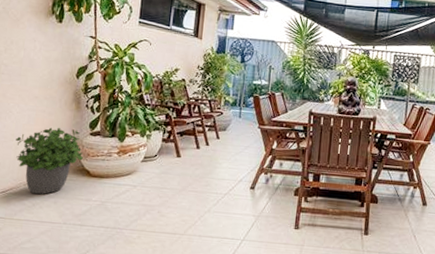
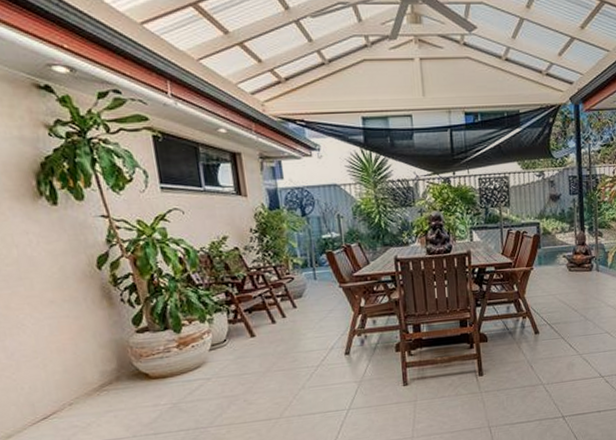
potted plant: present [16,127,83,195] -> none [41,330,135,413]

